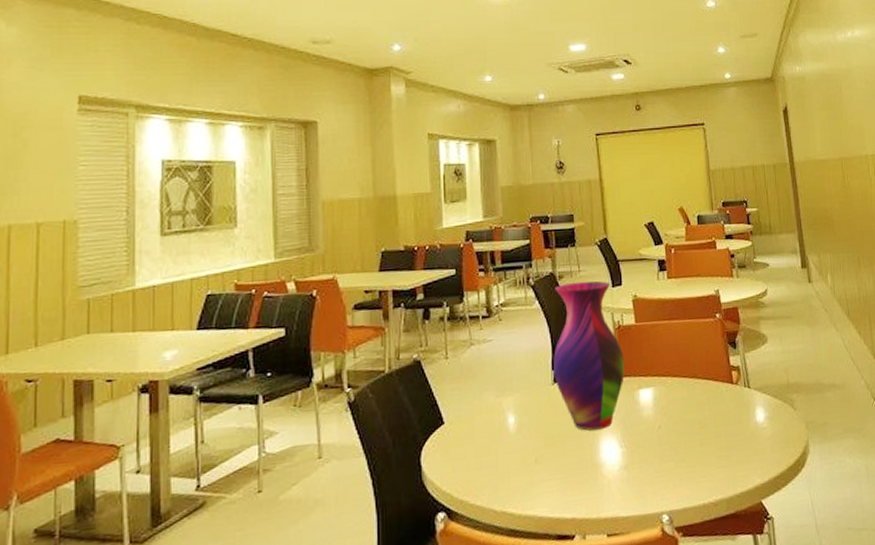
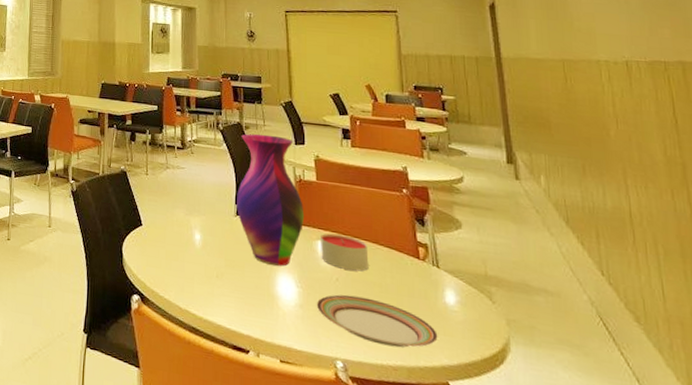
plate: none [640,438,751,484] -> present [316,294,438,348]
candle: none [642,376,689,414] -> present [321,233,369,271]

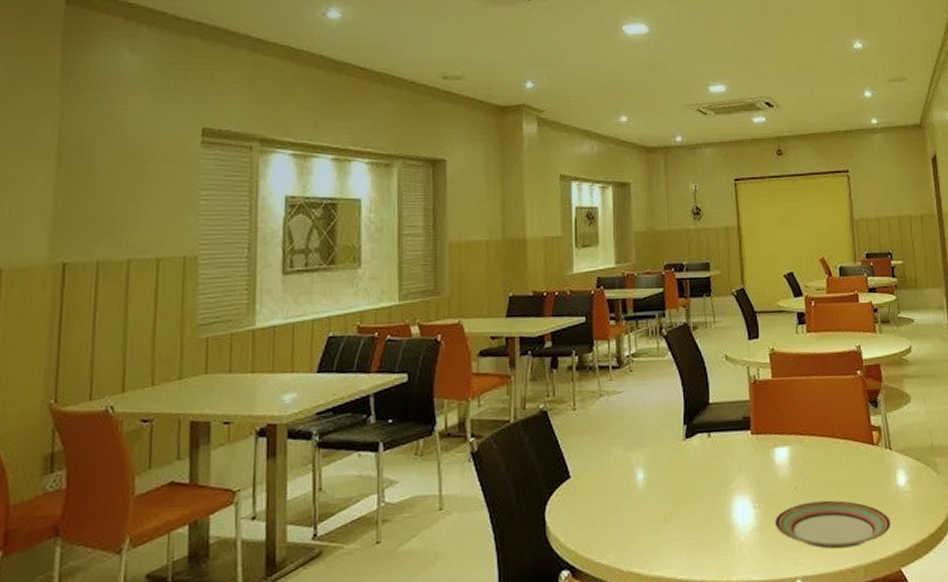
vase: present [237,134,305,267] -> none [685,332,761,490]
candle: present [321,233,369,271] -> none [778,435,826,475]

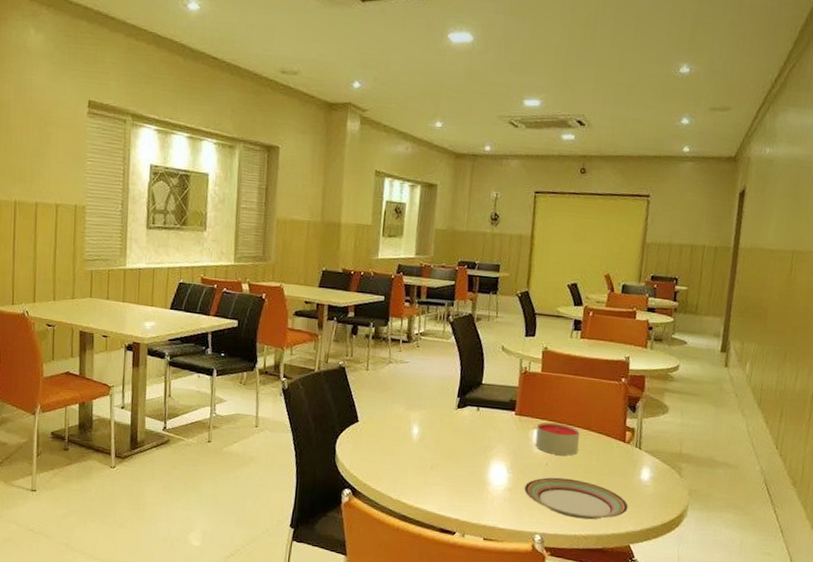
candle: none [778,435,826,475] -> present [535,422,580,456]

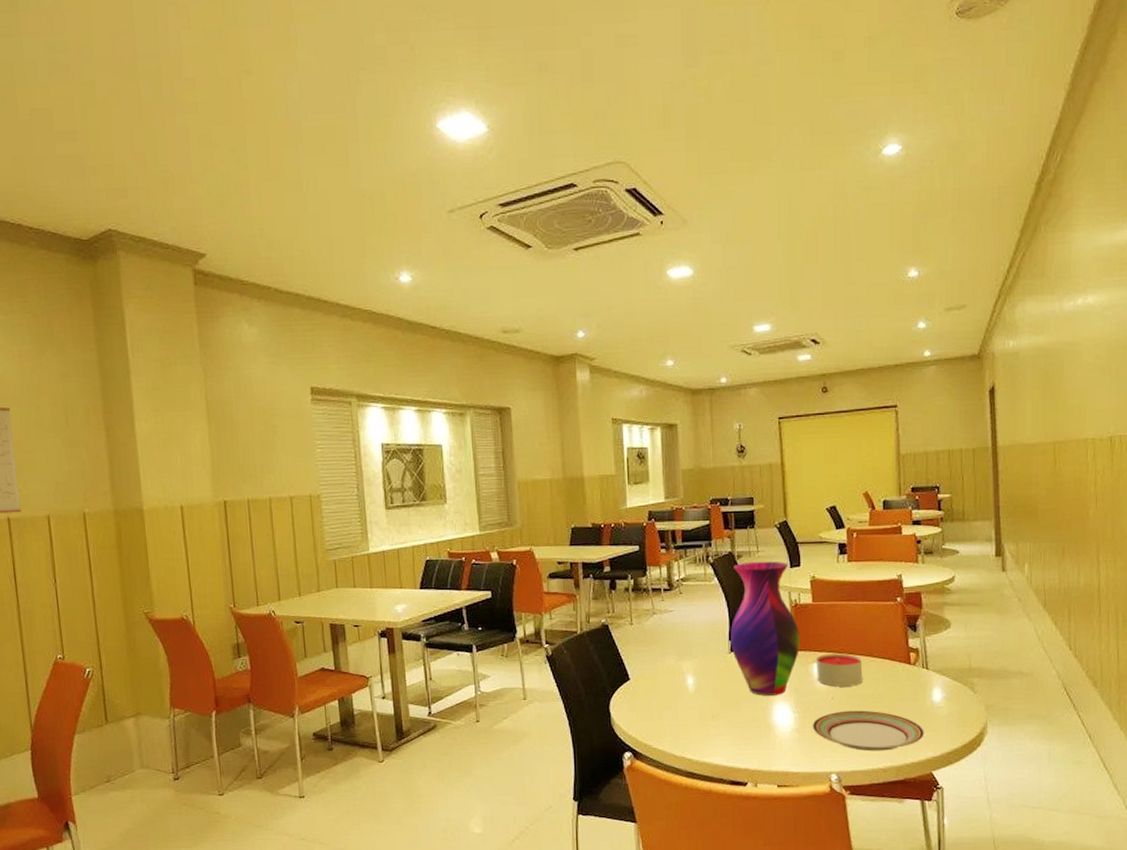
vase: none [458,326,525,455] -> present [730,561,801,696]

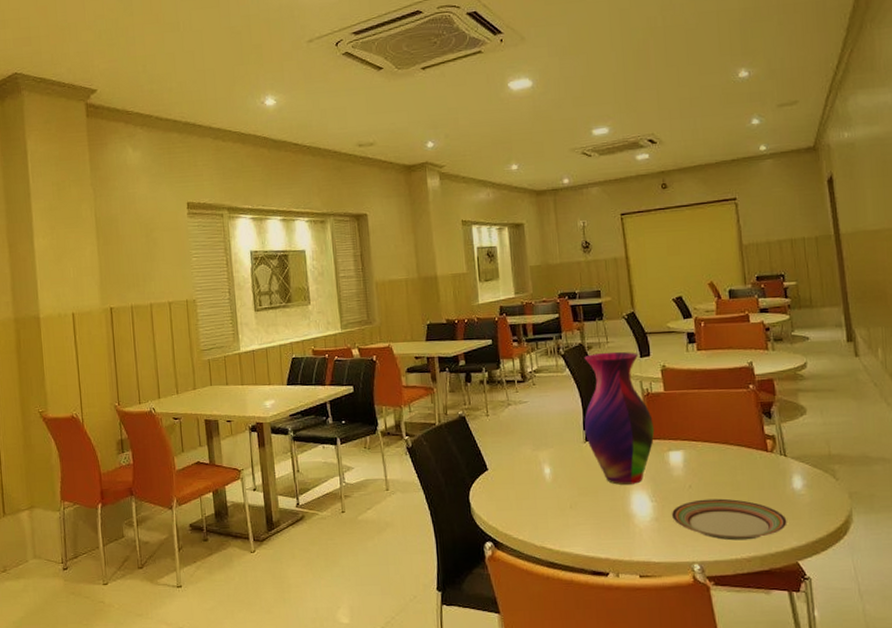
candle: present [817,653,863,687] -> none [672,441,720,475]

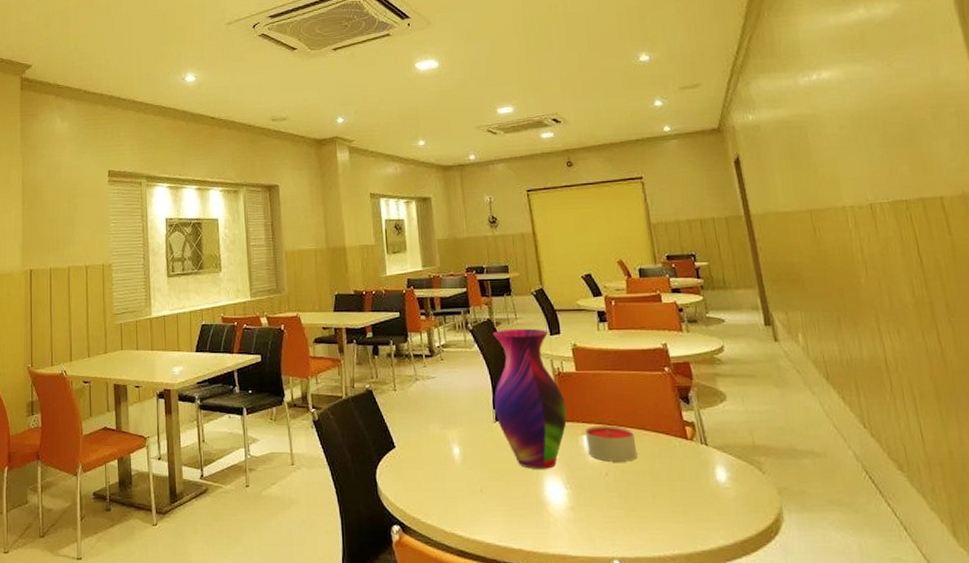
plate: present [671,498,787,541] -> none [587,488,713,536]
candle: none [672,441,720,475] -> present [585,425,638,462]

